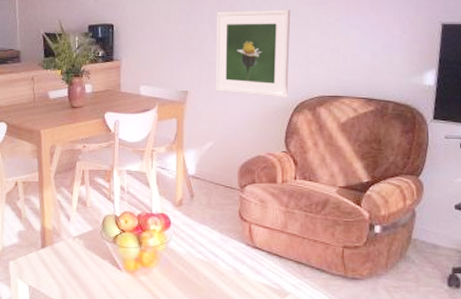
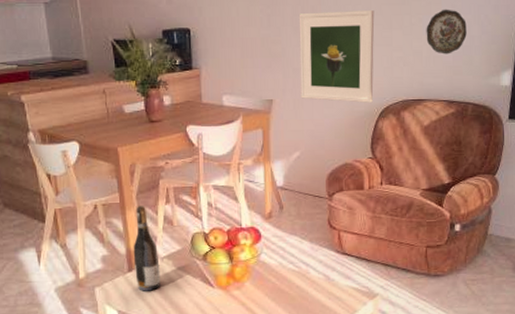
wine bottle: none [47,184,71,269] -> present [133,205,160,291]
decorative plate: none [343,9,386,53] -> present [426,9,467,54]

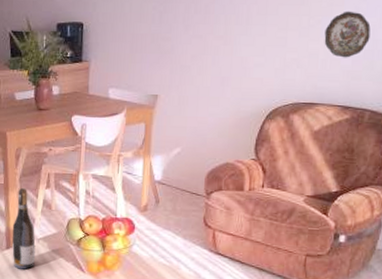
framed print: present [298,10,375,103] -> none [186,10,270,104]

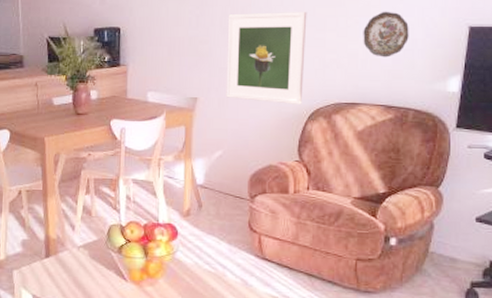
wine bottle: present [12,187,36,270] -> none [51,193,76,279]
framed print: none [186,10,270,104] -> present [226,12,307,104]

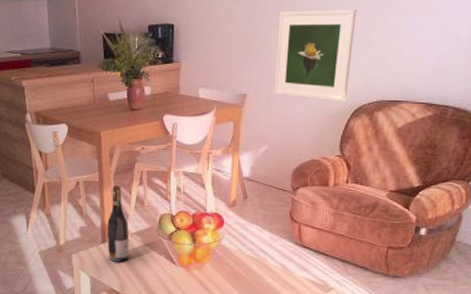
wine bottle: none [51,193,76,279] -> present [107,184,130,263]
decorative plate: present [363,11,409,58] -> none [409,9,456,56]

